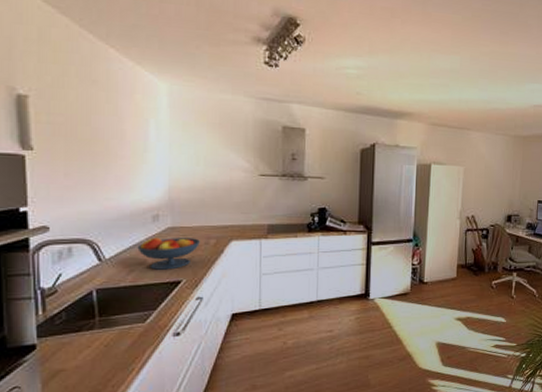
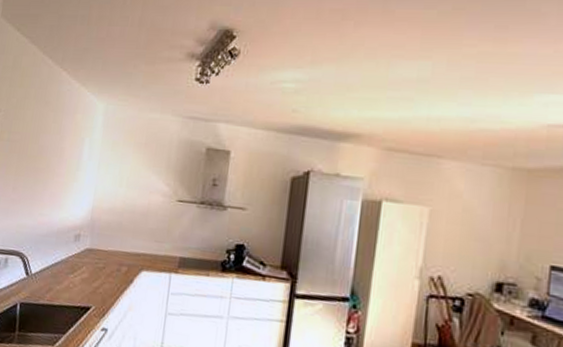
fruit bowl: present [137,237,200,270] -> none [58,257,113,294]

